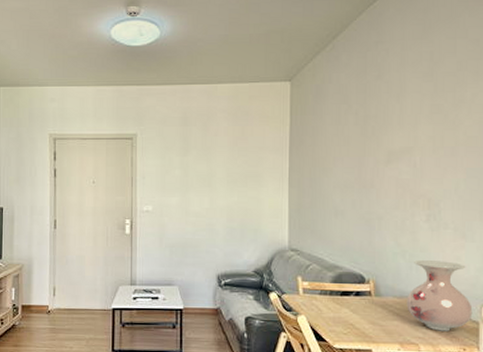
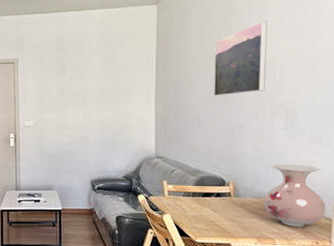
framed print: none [352,104,406,183] -> present [214,21,267,96]

